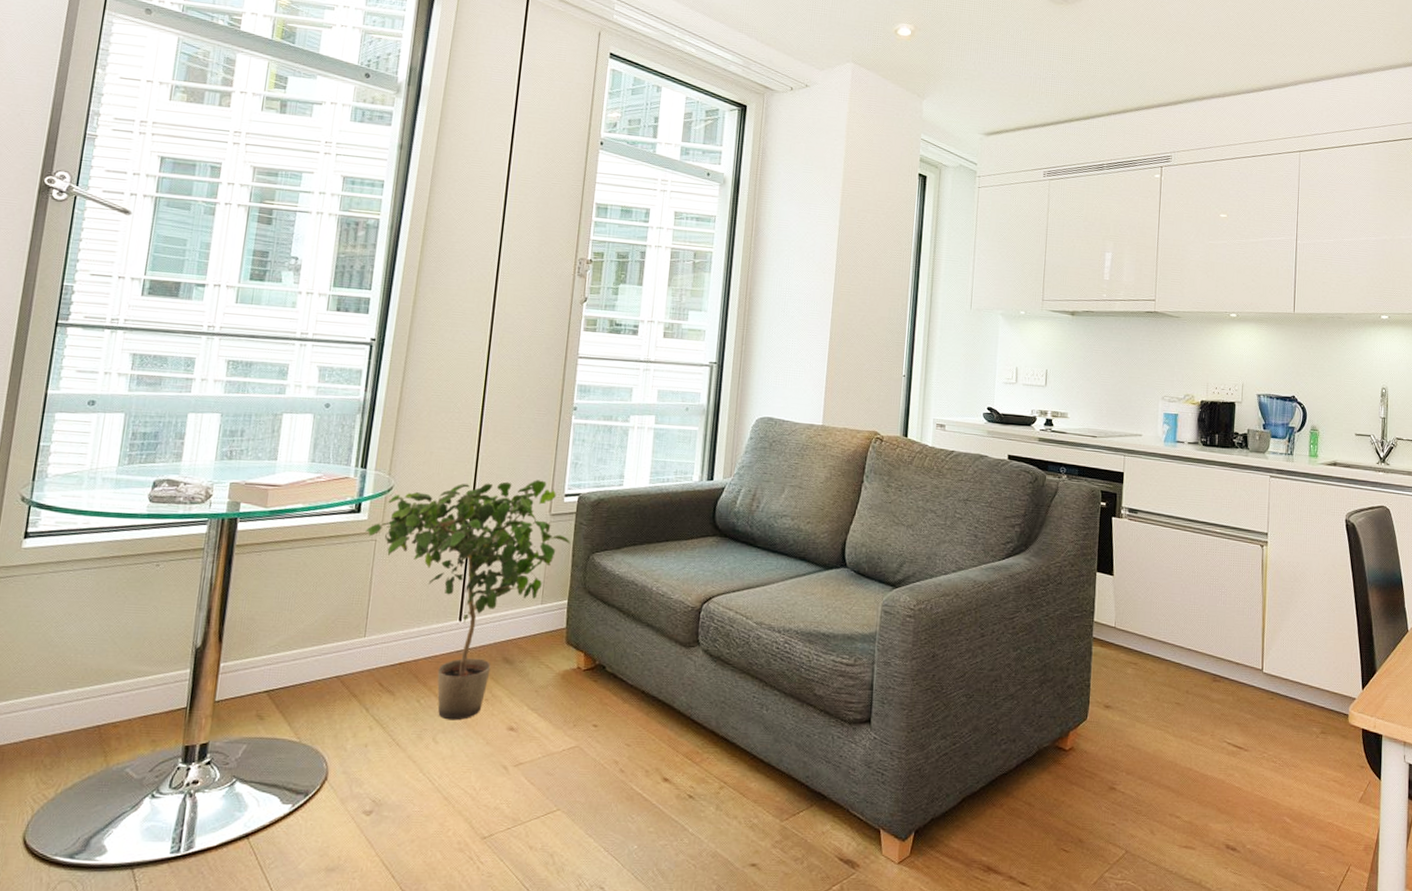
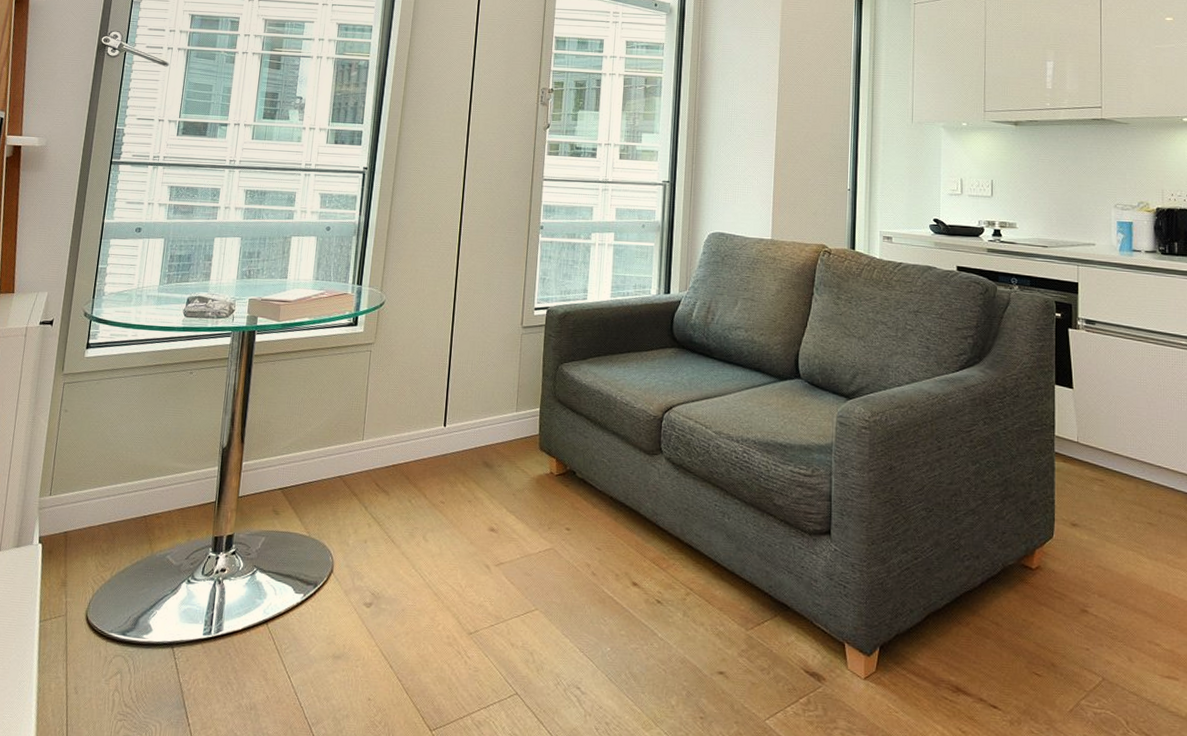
potted plant: present [365,480,570,720] -> none [362,294,541,520]

